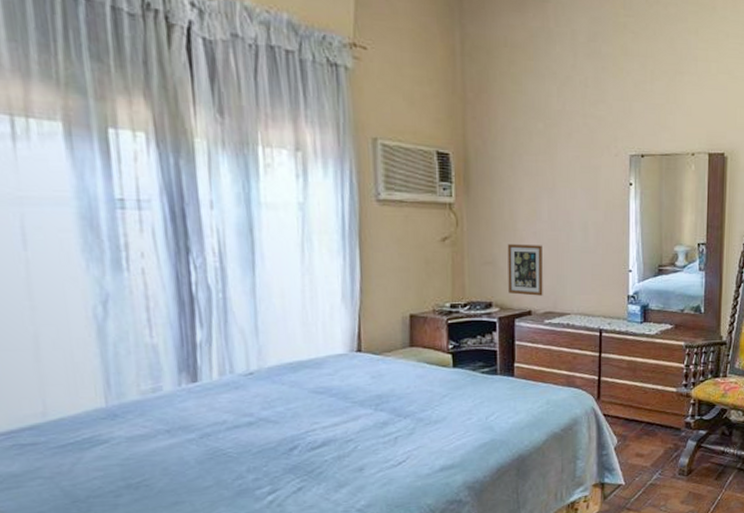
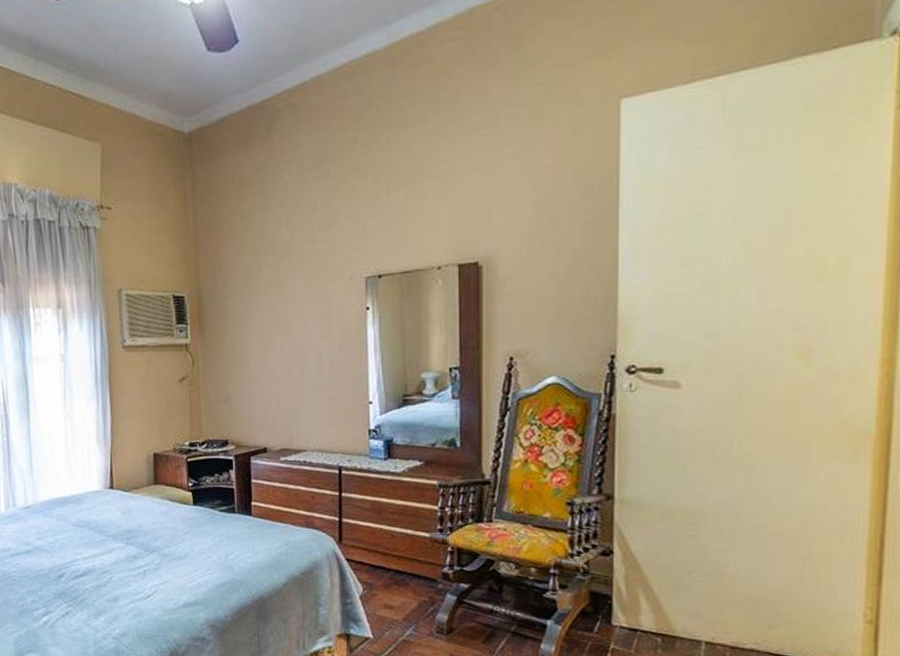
picture frame: present [507,243,543,296] -> none [241,379,278,433]

